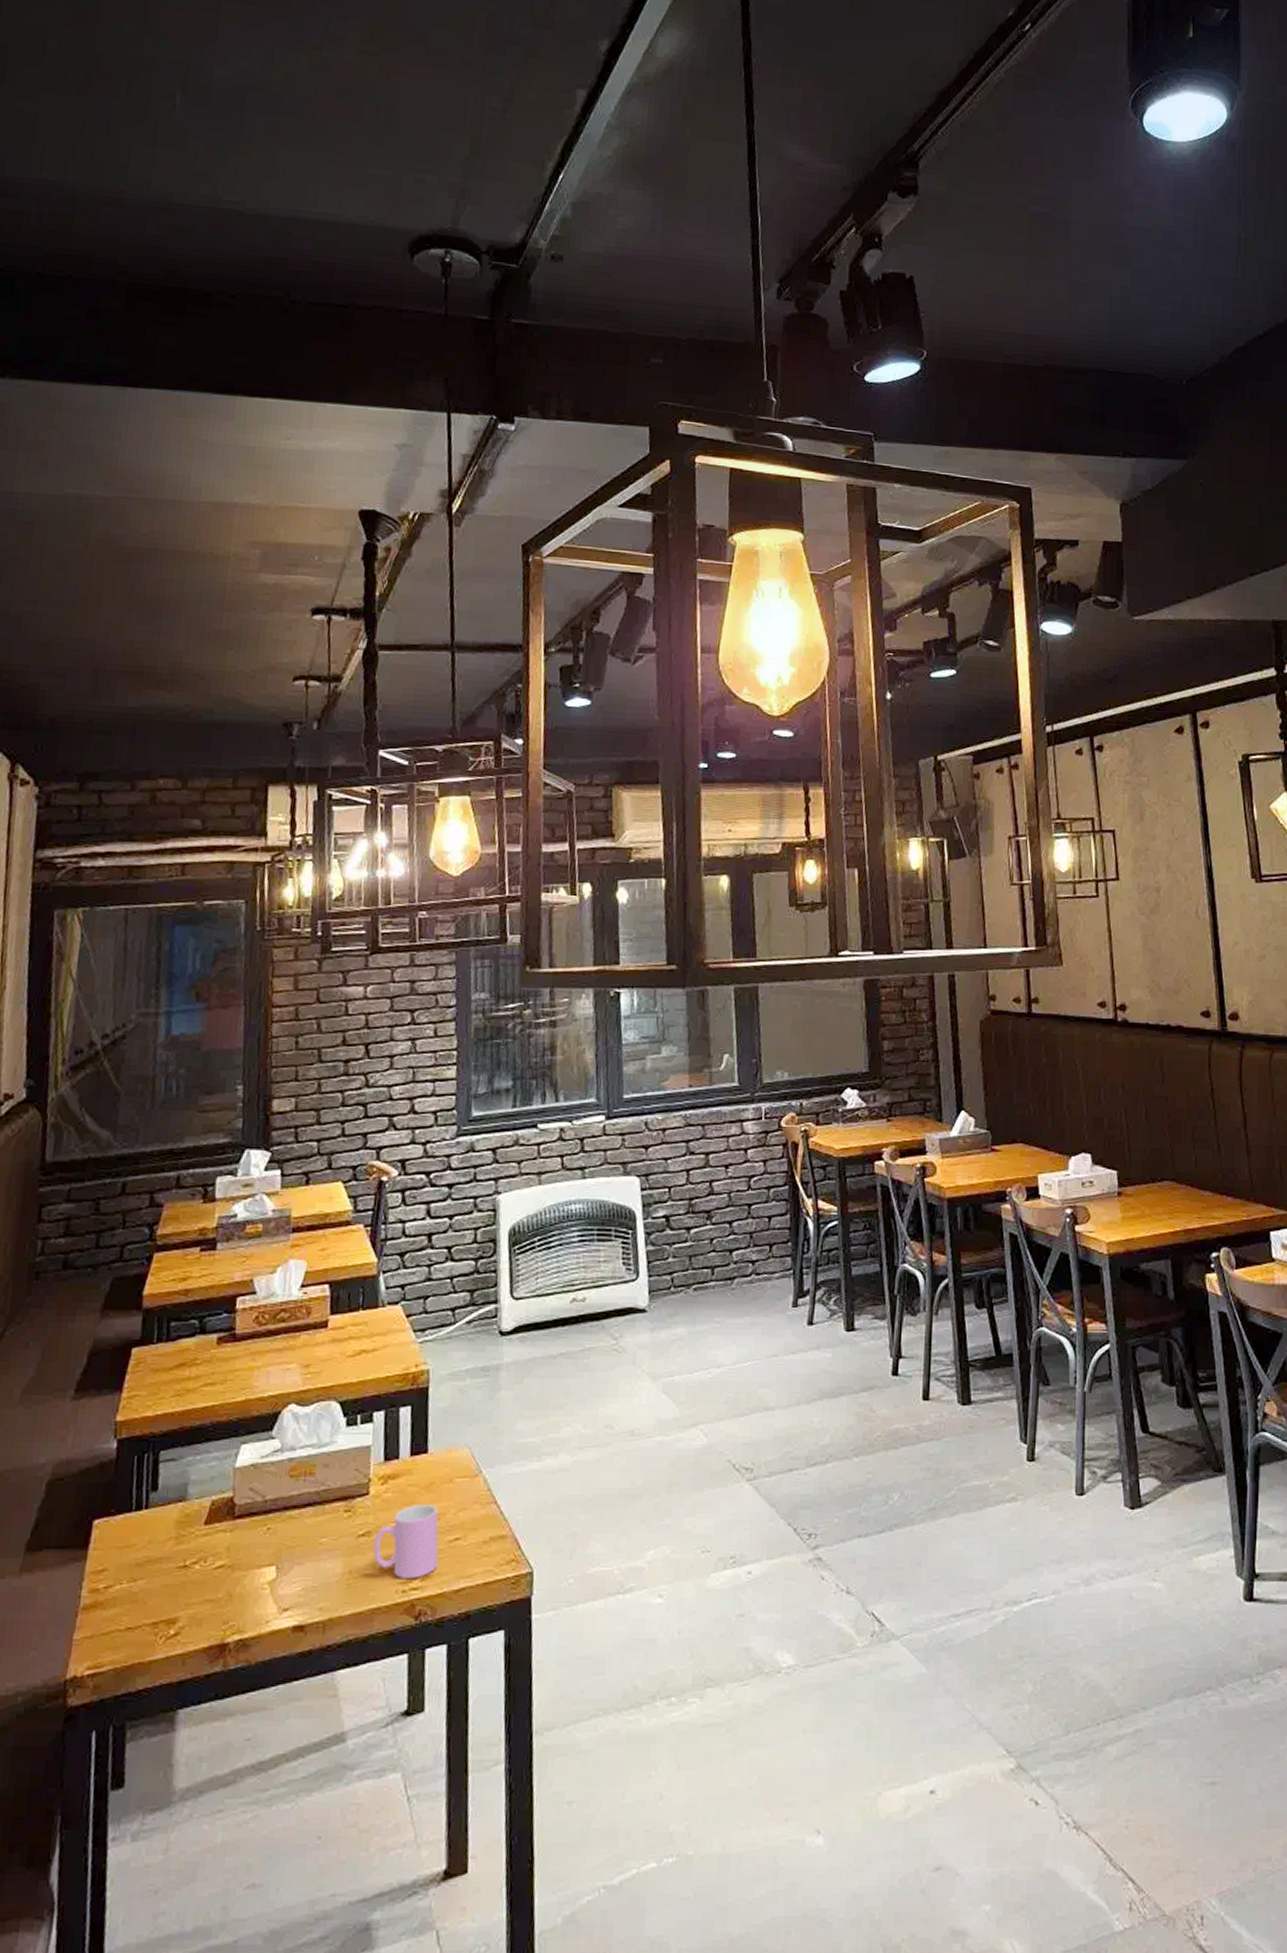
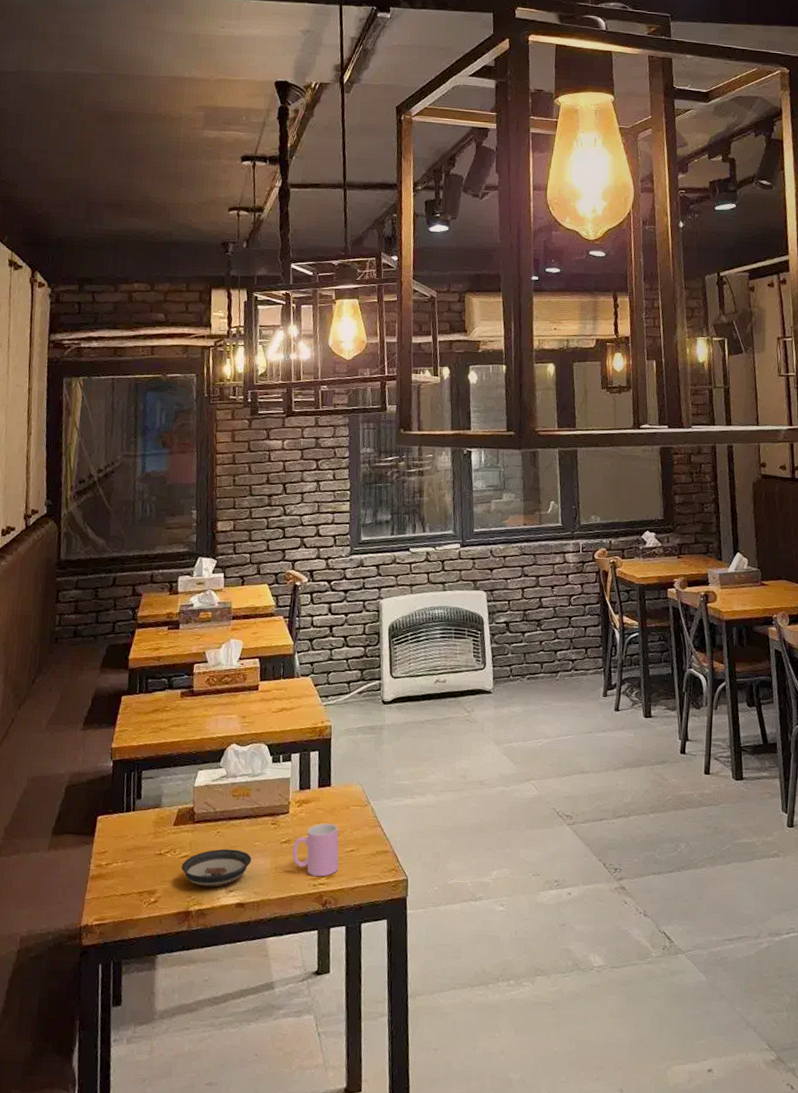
saucer: none [215,1551,316,1607] -> present [181,848,252,887]

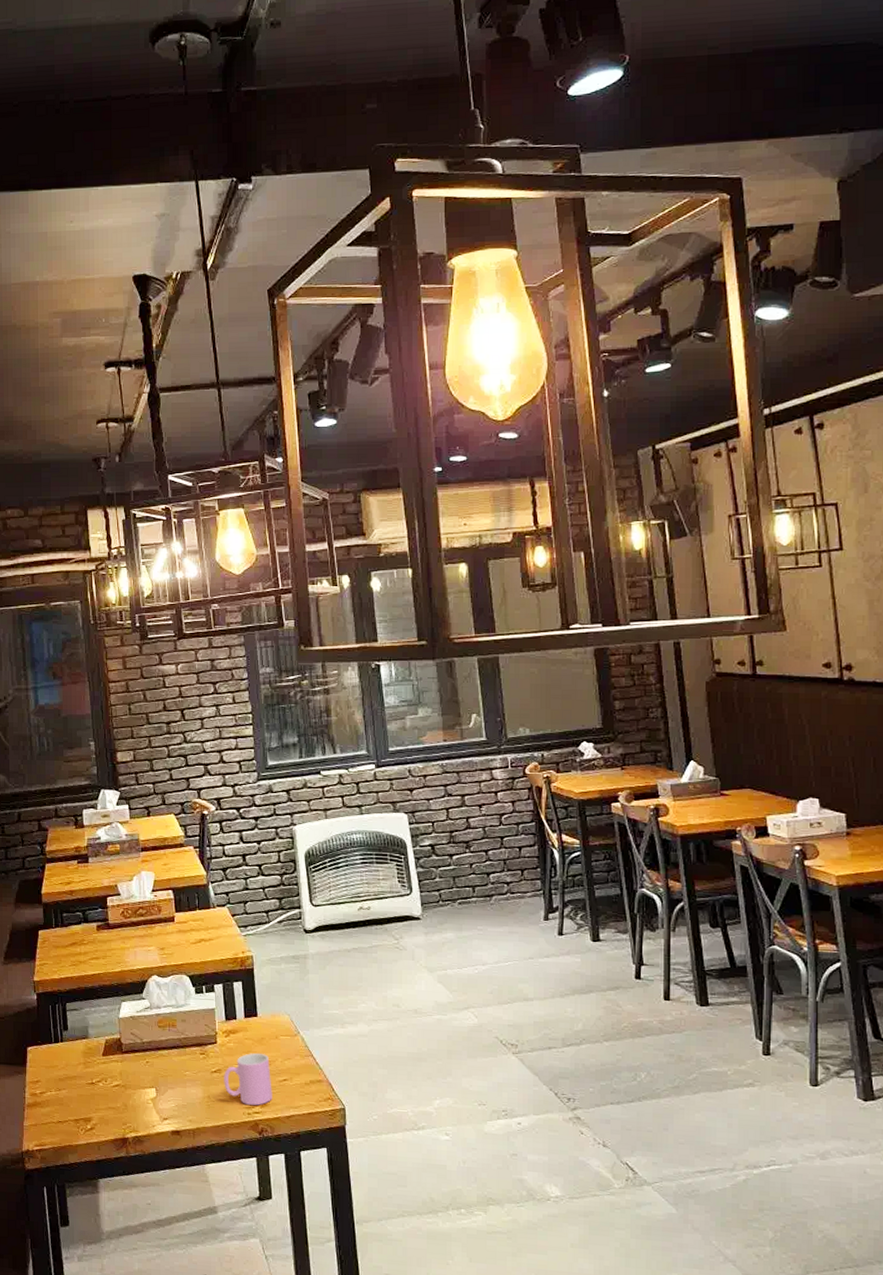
saucer: present [181,848,252,887] -> none [114,1078,183,1115]

